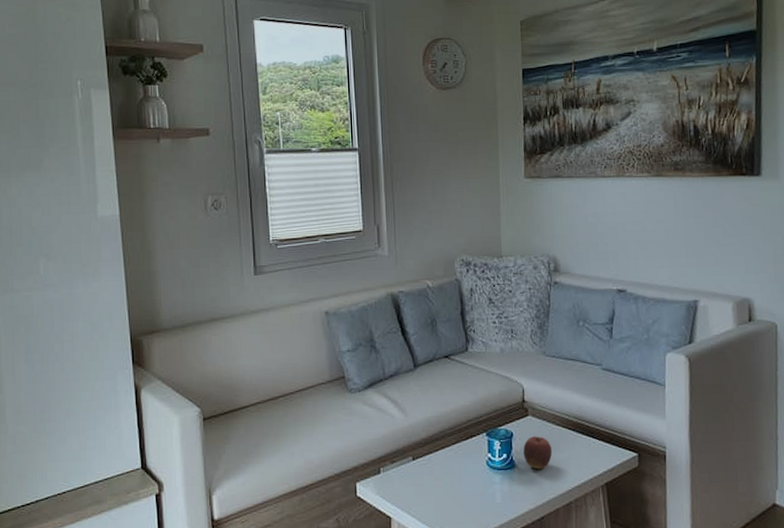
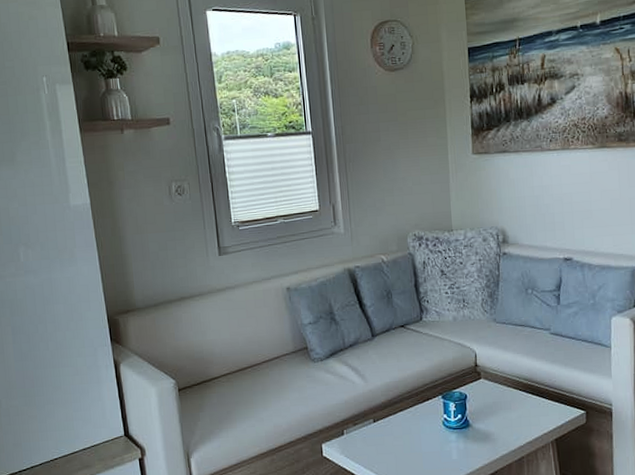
apple: present [523,436,553,470] -> none [477,397,505,428]

